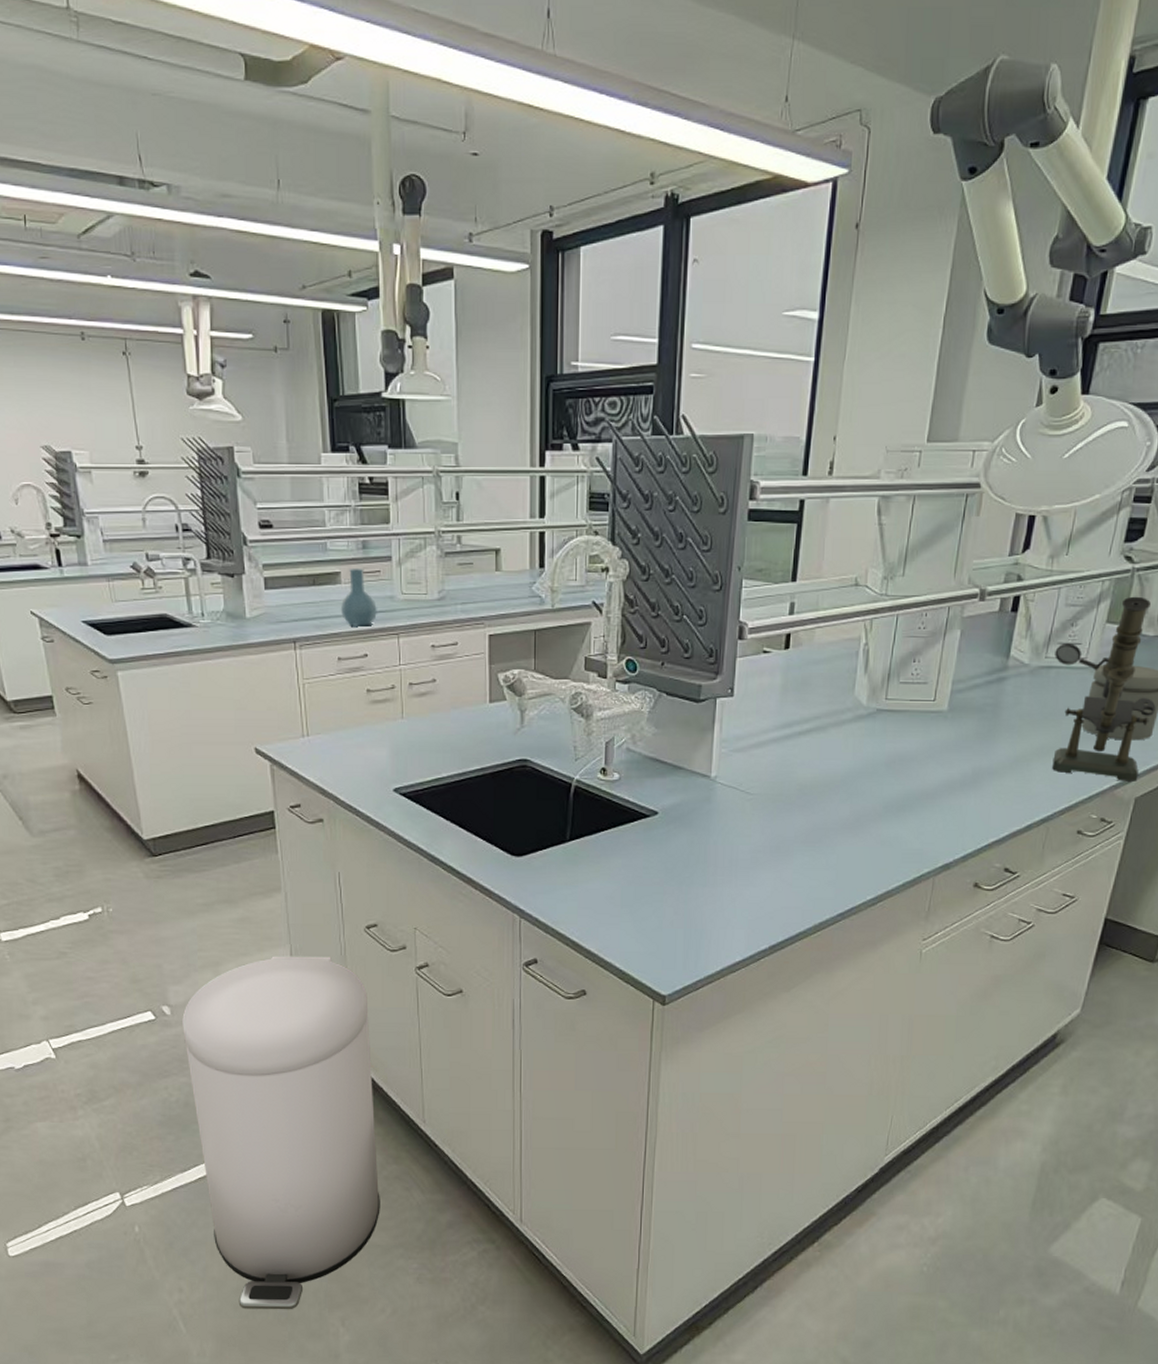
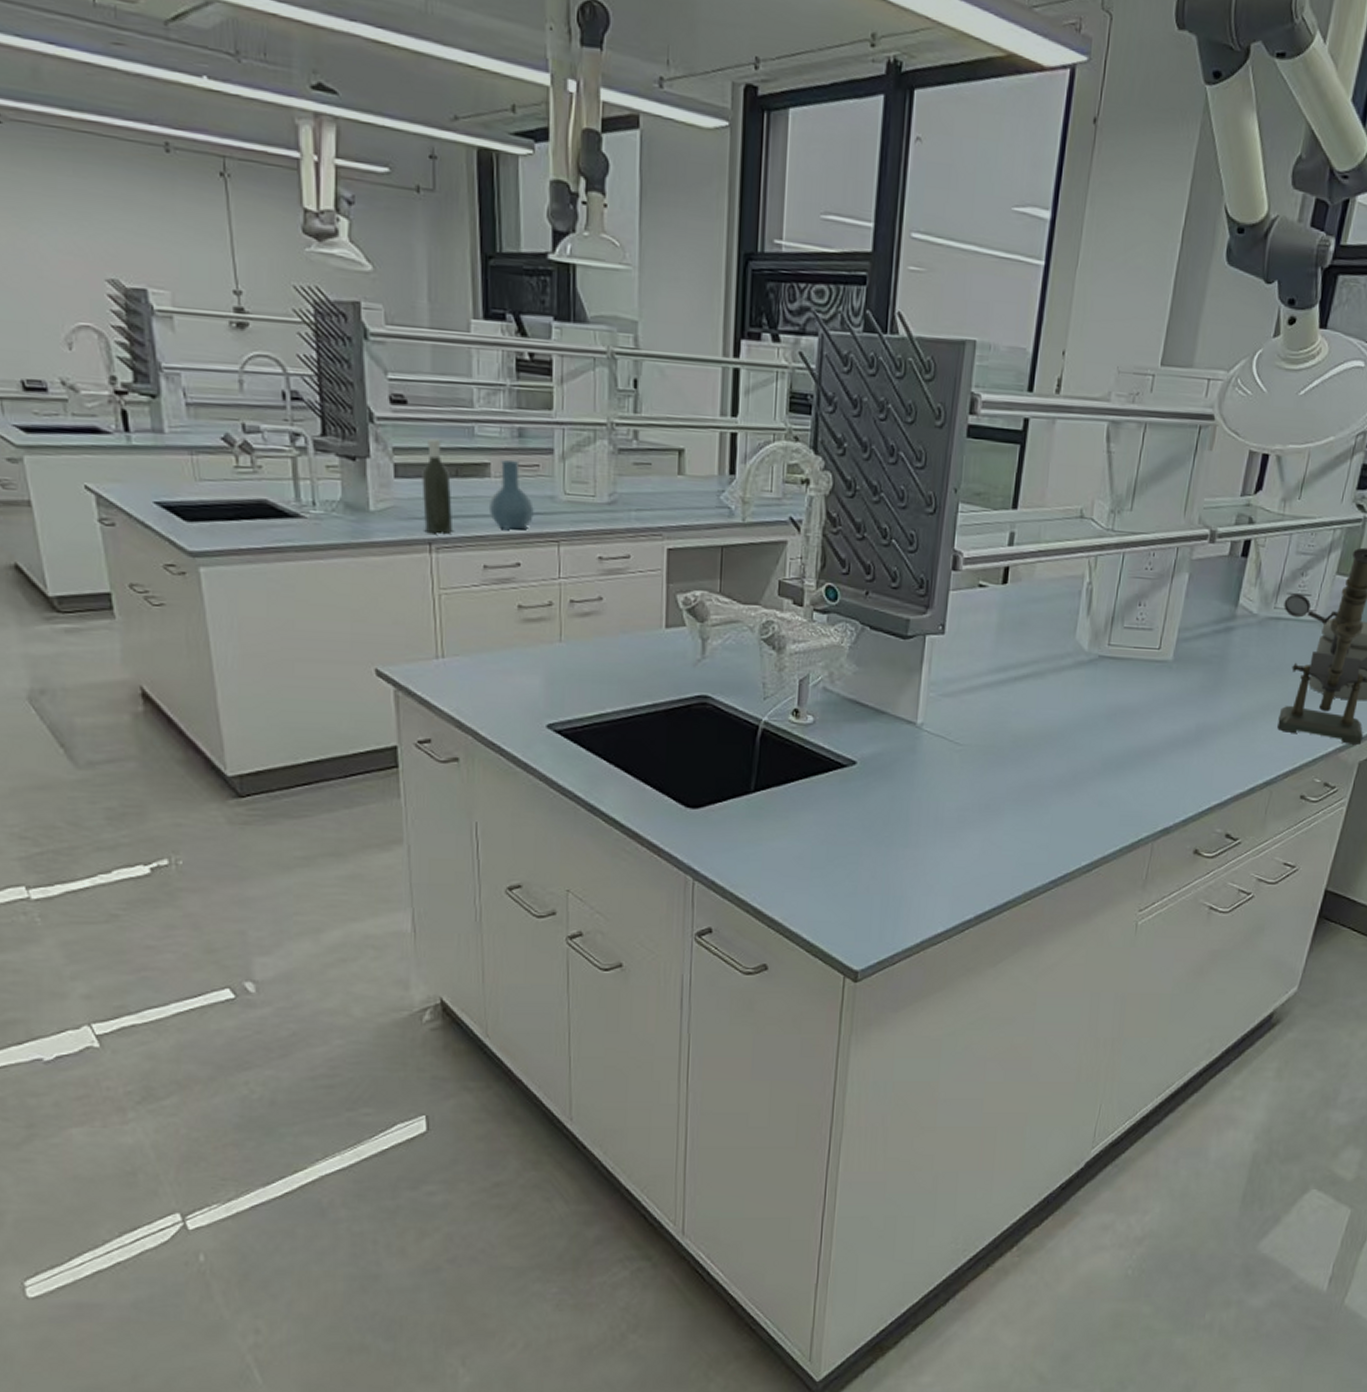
pedal bin: present [182,956,380,1310] -> none [270,921,515,1351]
bottle: none [286,554,313,634] -> present [422,438,454,535]

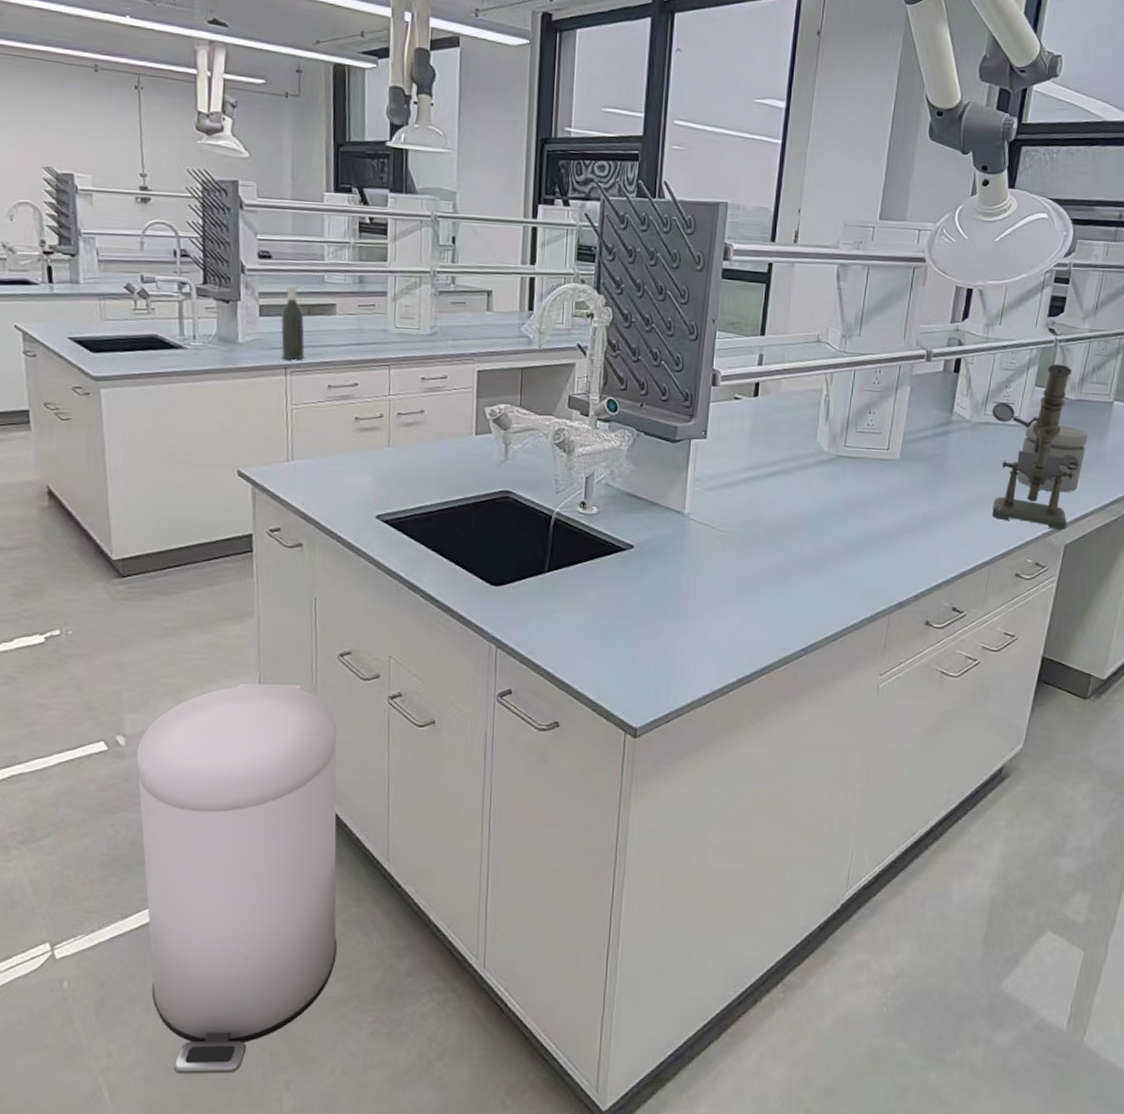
pedal bin: none [270,921,515,1351] -> present [137,683,337,1075]
flask: present [488,459,534,530] -> none [333,301,370,357]

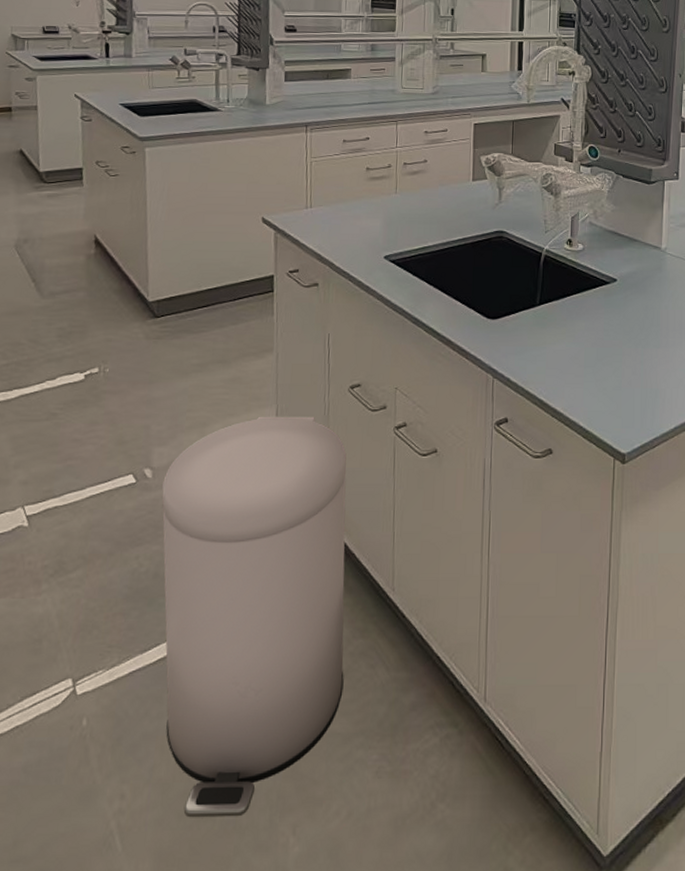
bottle: present [281,285,305,361] -> none [303,53,324,119]

